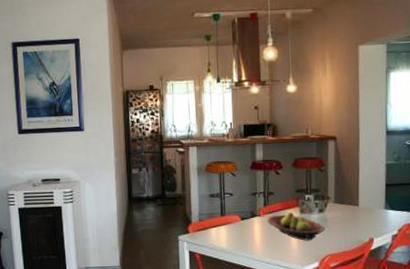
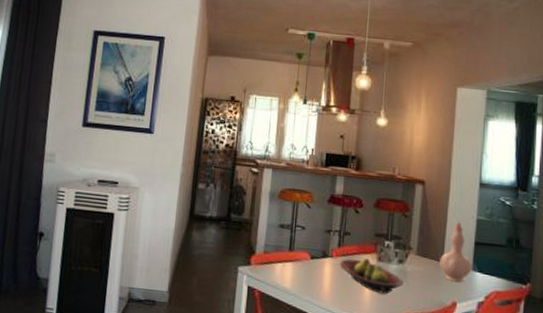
vase: none [356,169,385,222] -> present [439,222,472,283]

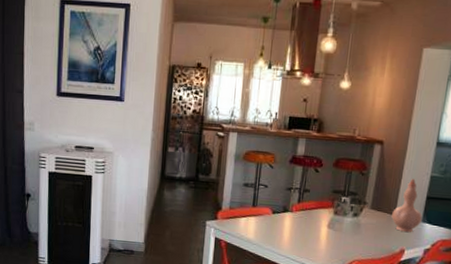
fruit bowl: present [339,258,404,295] -> none [298,212,357,243]

